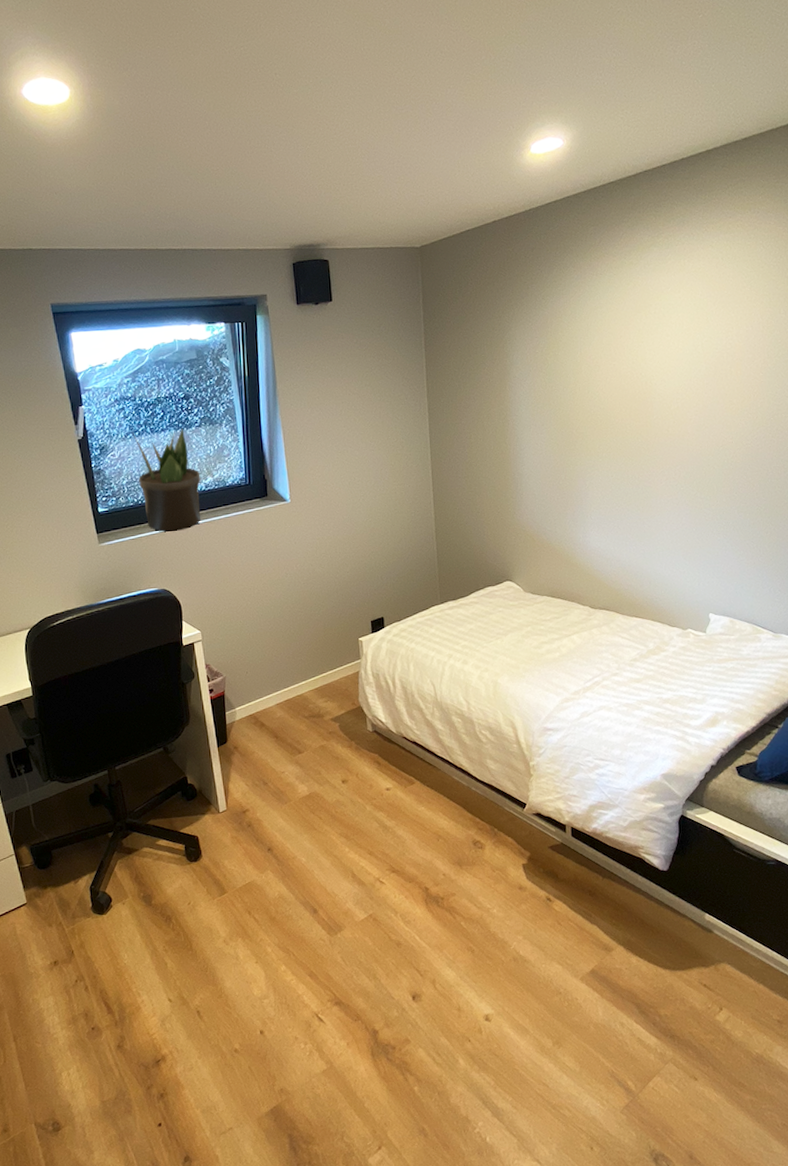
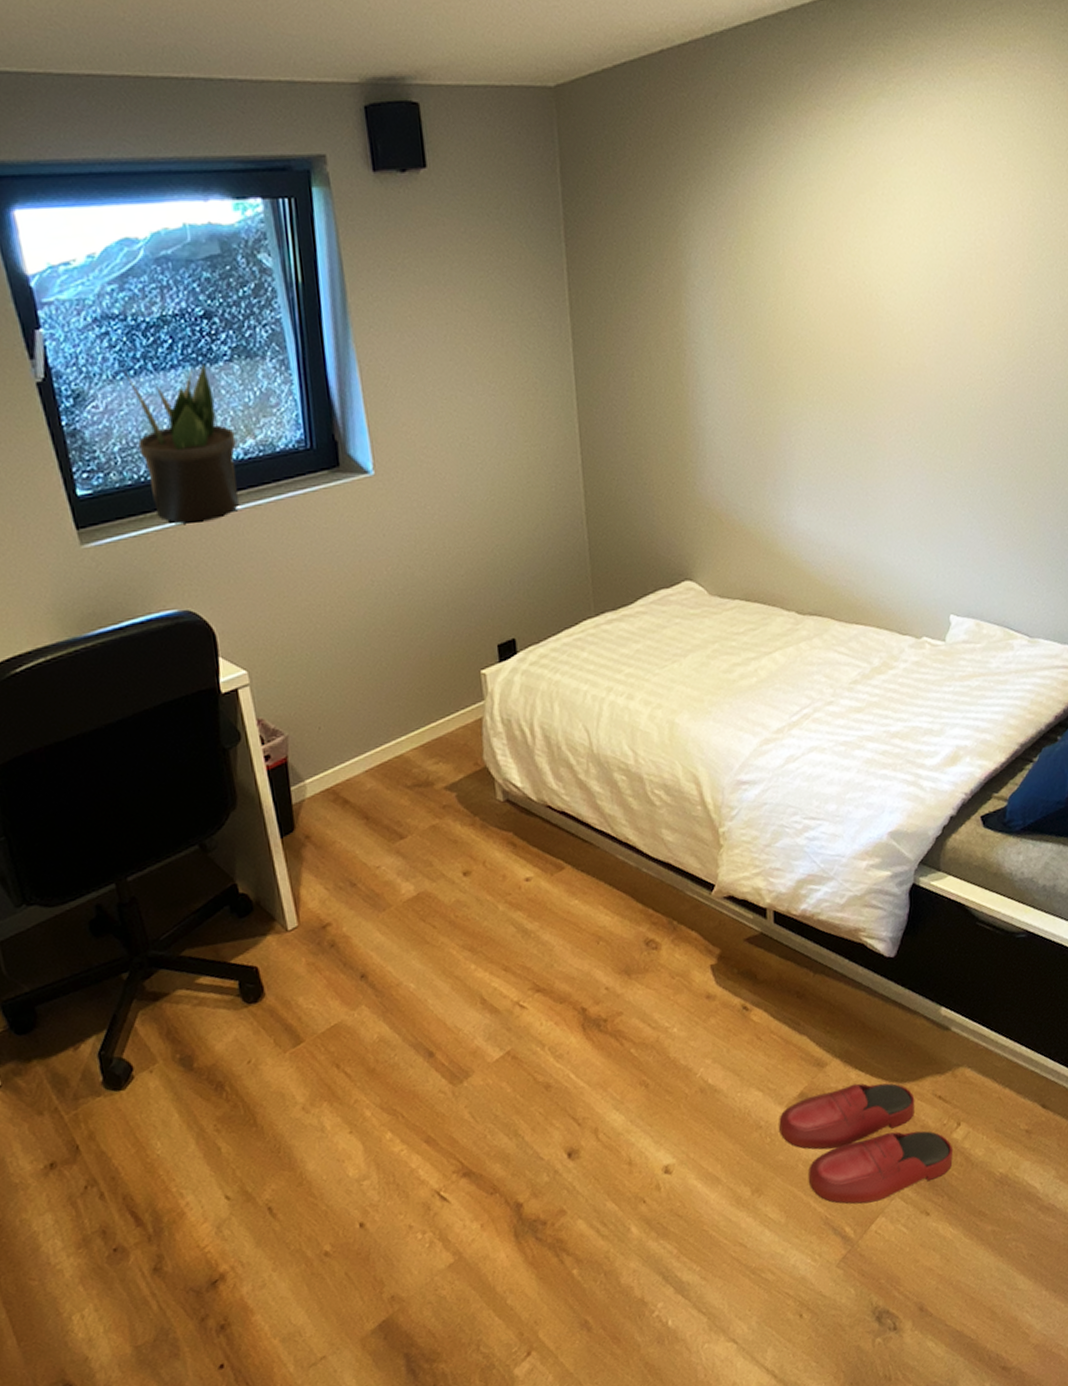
slippers: none [574,967,717,1064] -> present [779,1083,954,1204]

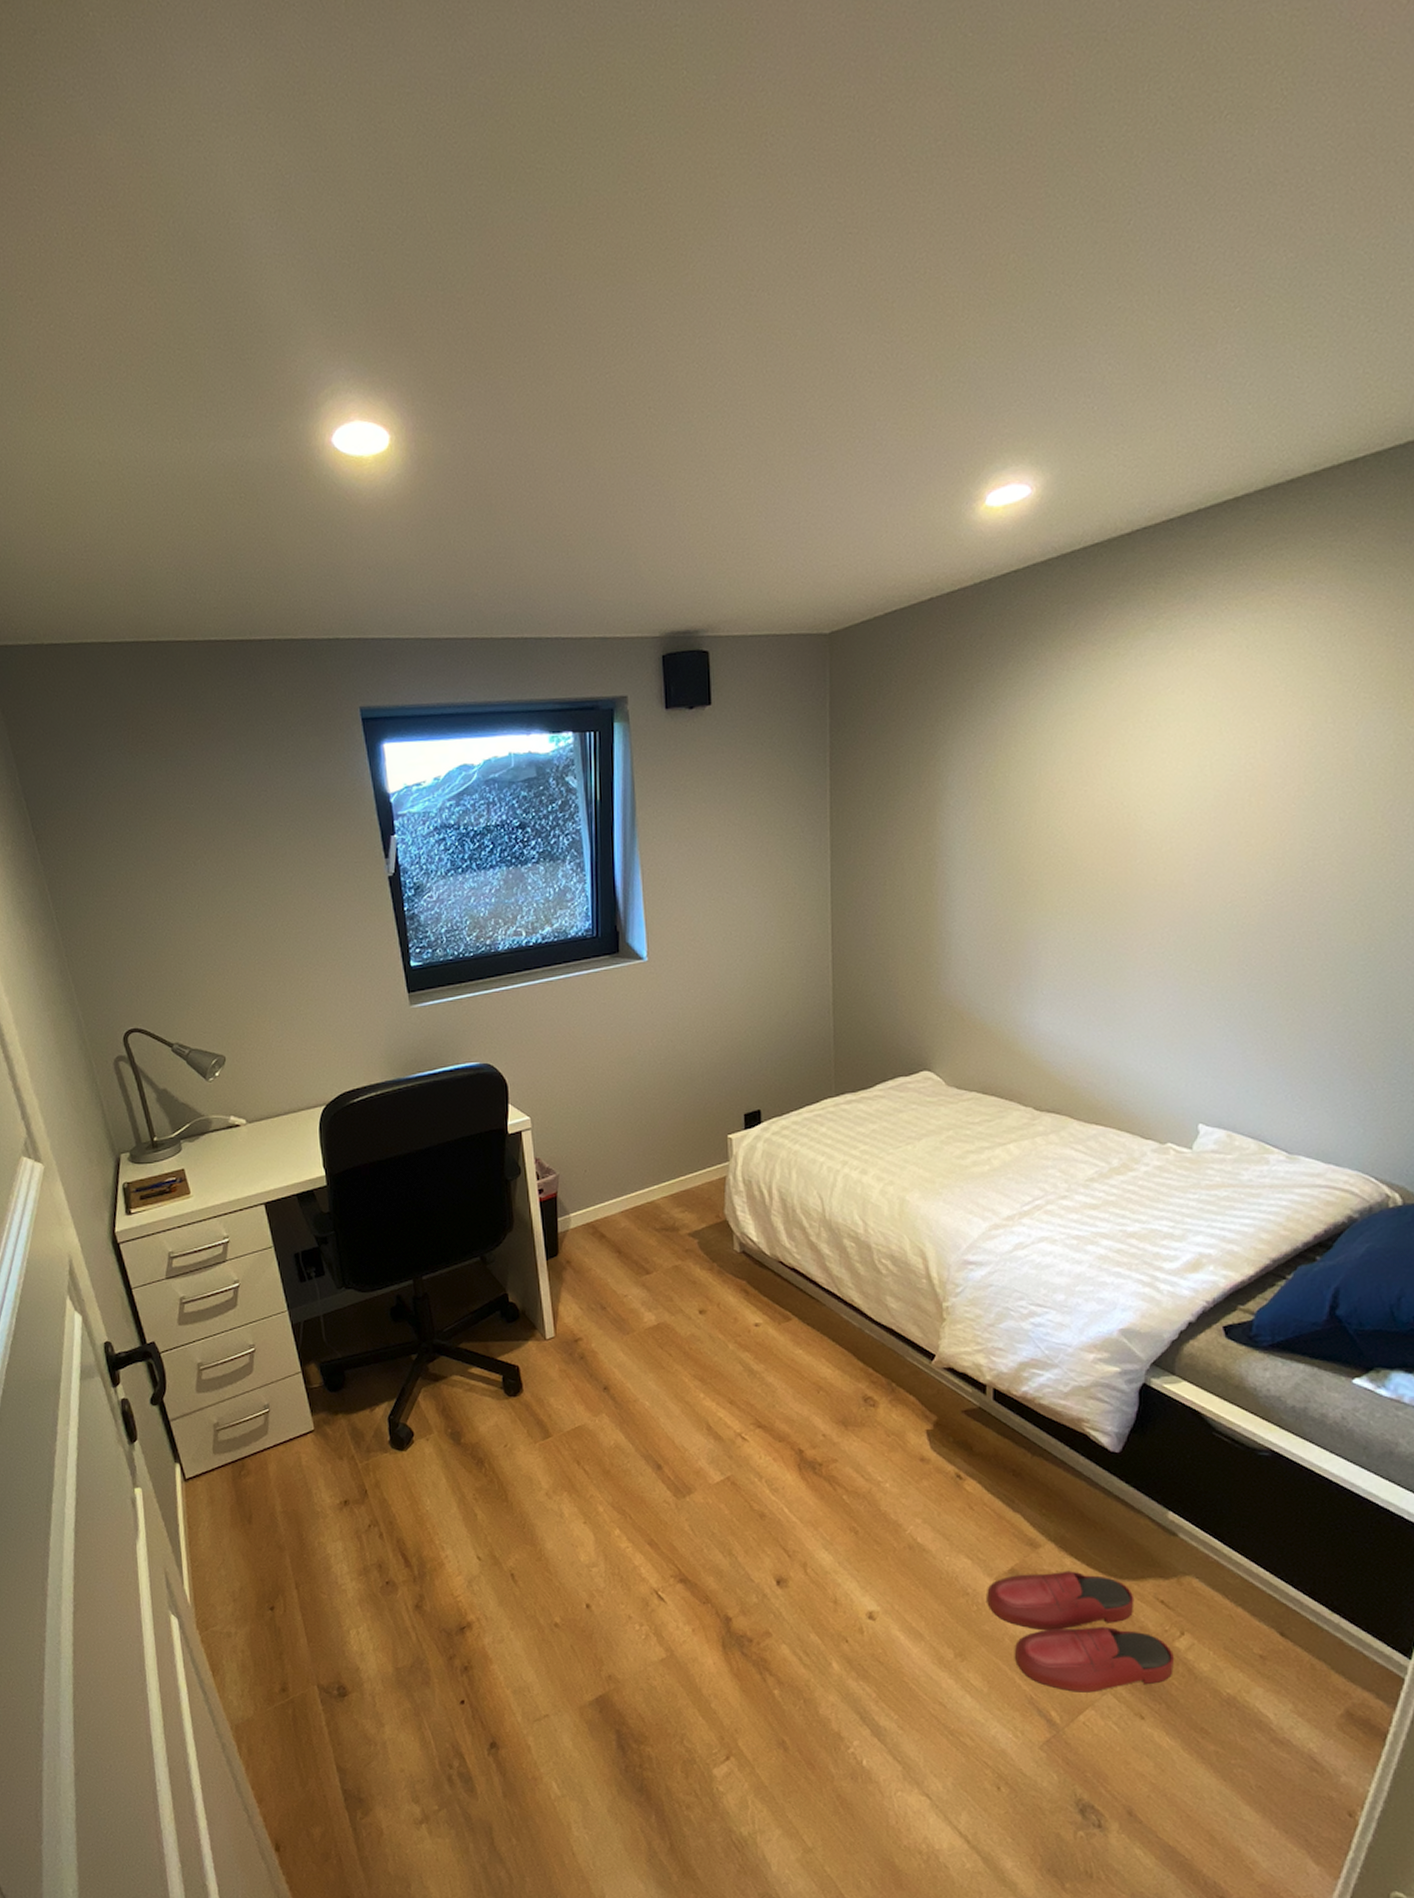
planter: present [125,363,240,524] -> none [455,864,536,994]

